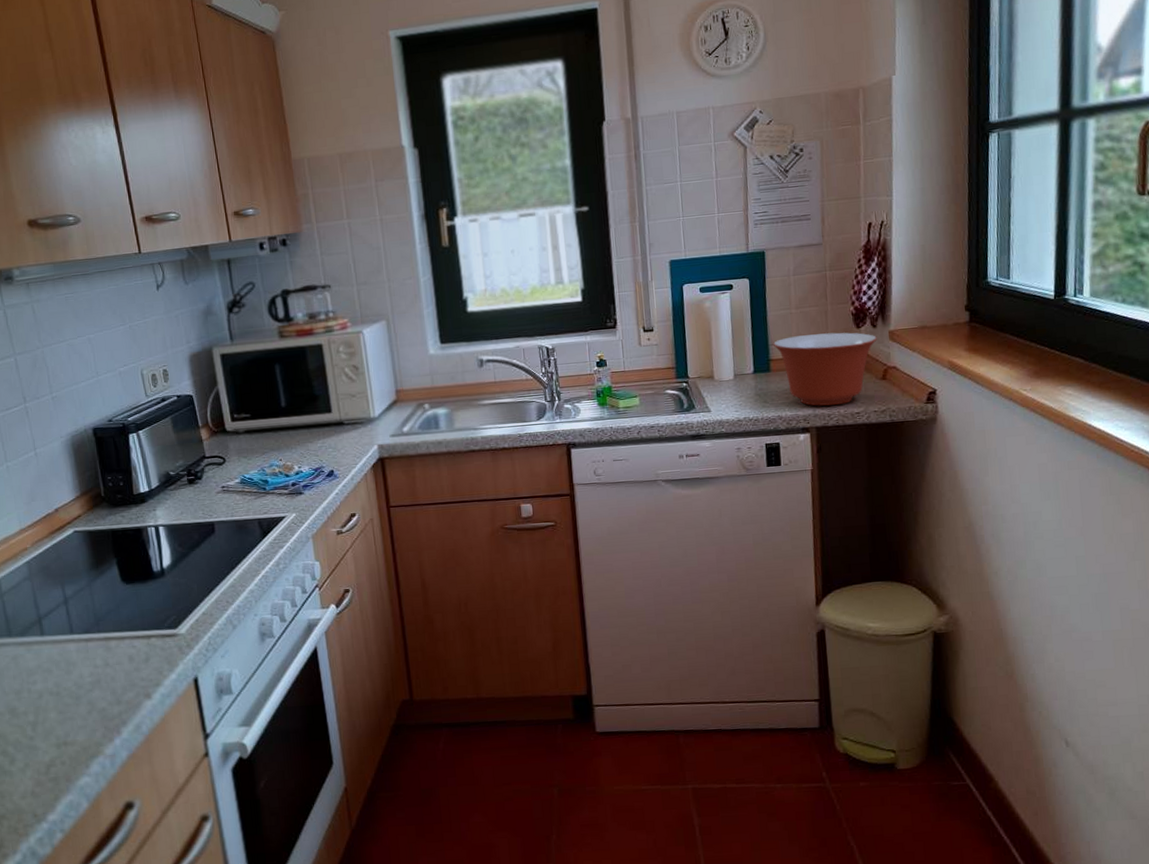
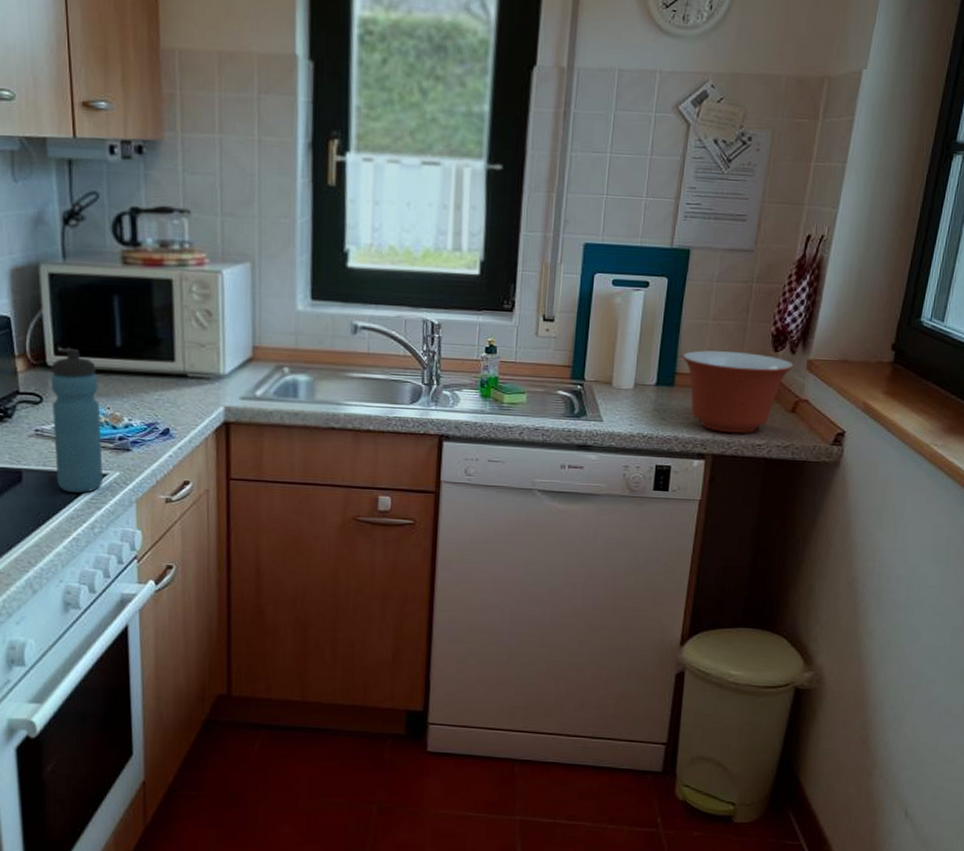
water bottle: none [230,414,282,536] -> present [50,349,103,493]

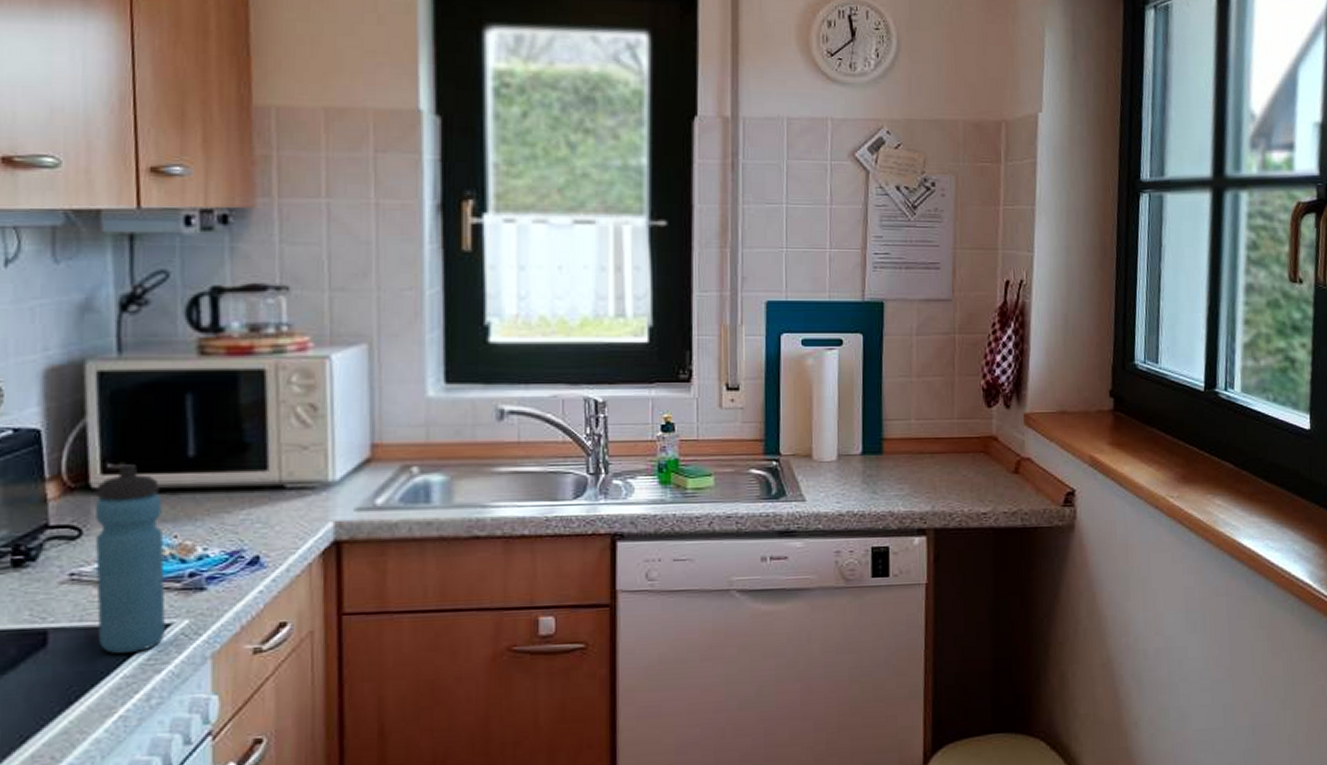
mixing bowl: present [682,350,794,434] -> none [888,410,1010,503]

